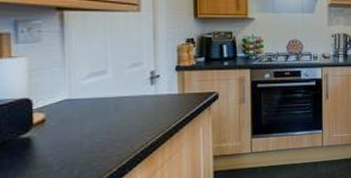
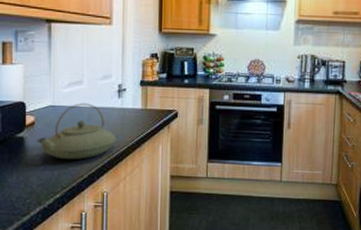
teapot: none [49,93,151,156] -> present [37,103,116,160]

